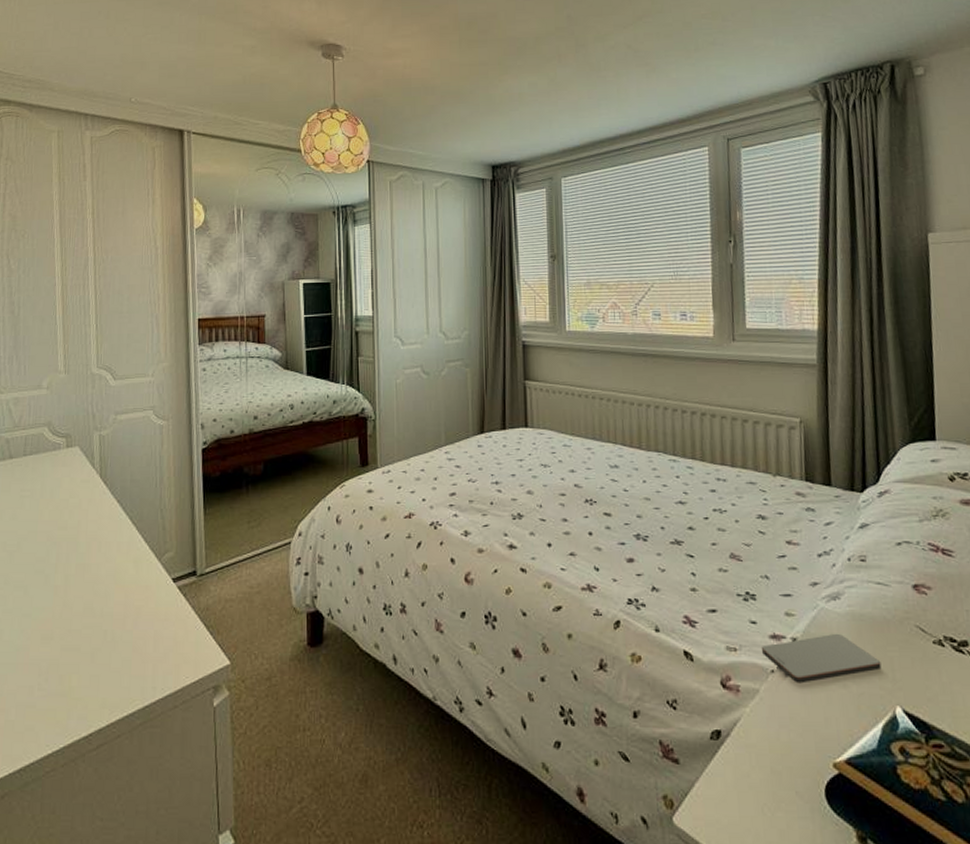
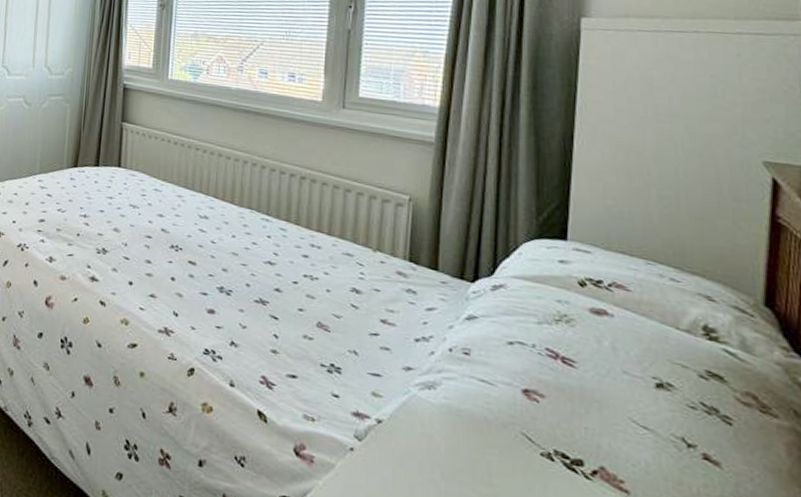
phone: present [761,633,882,684] -> none [341,421,476,472]

